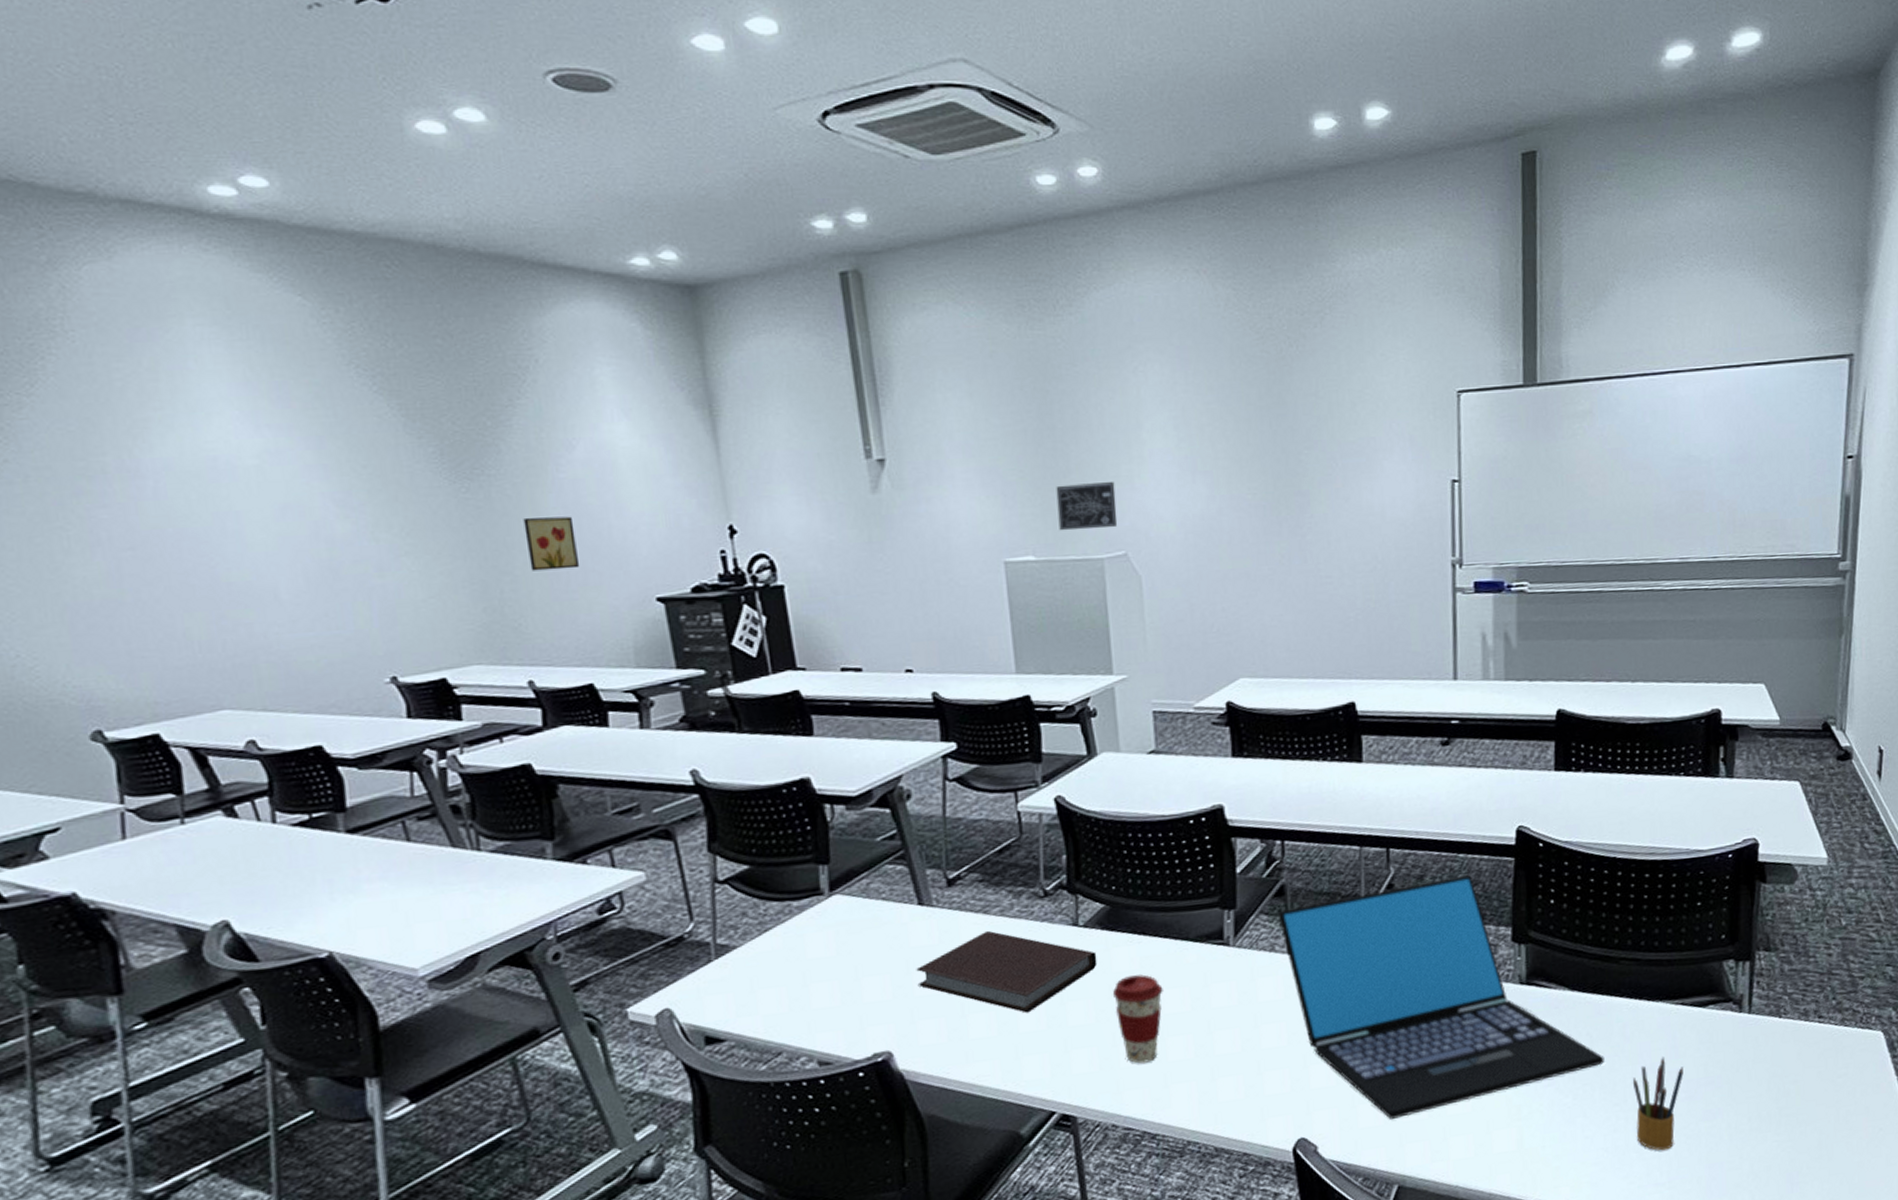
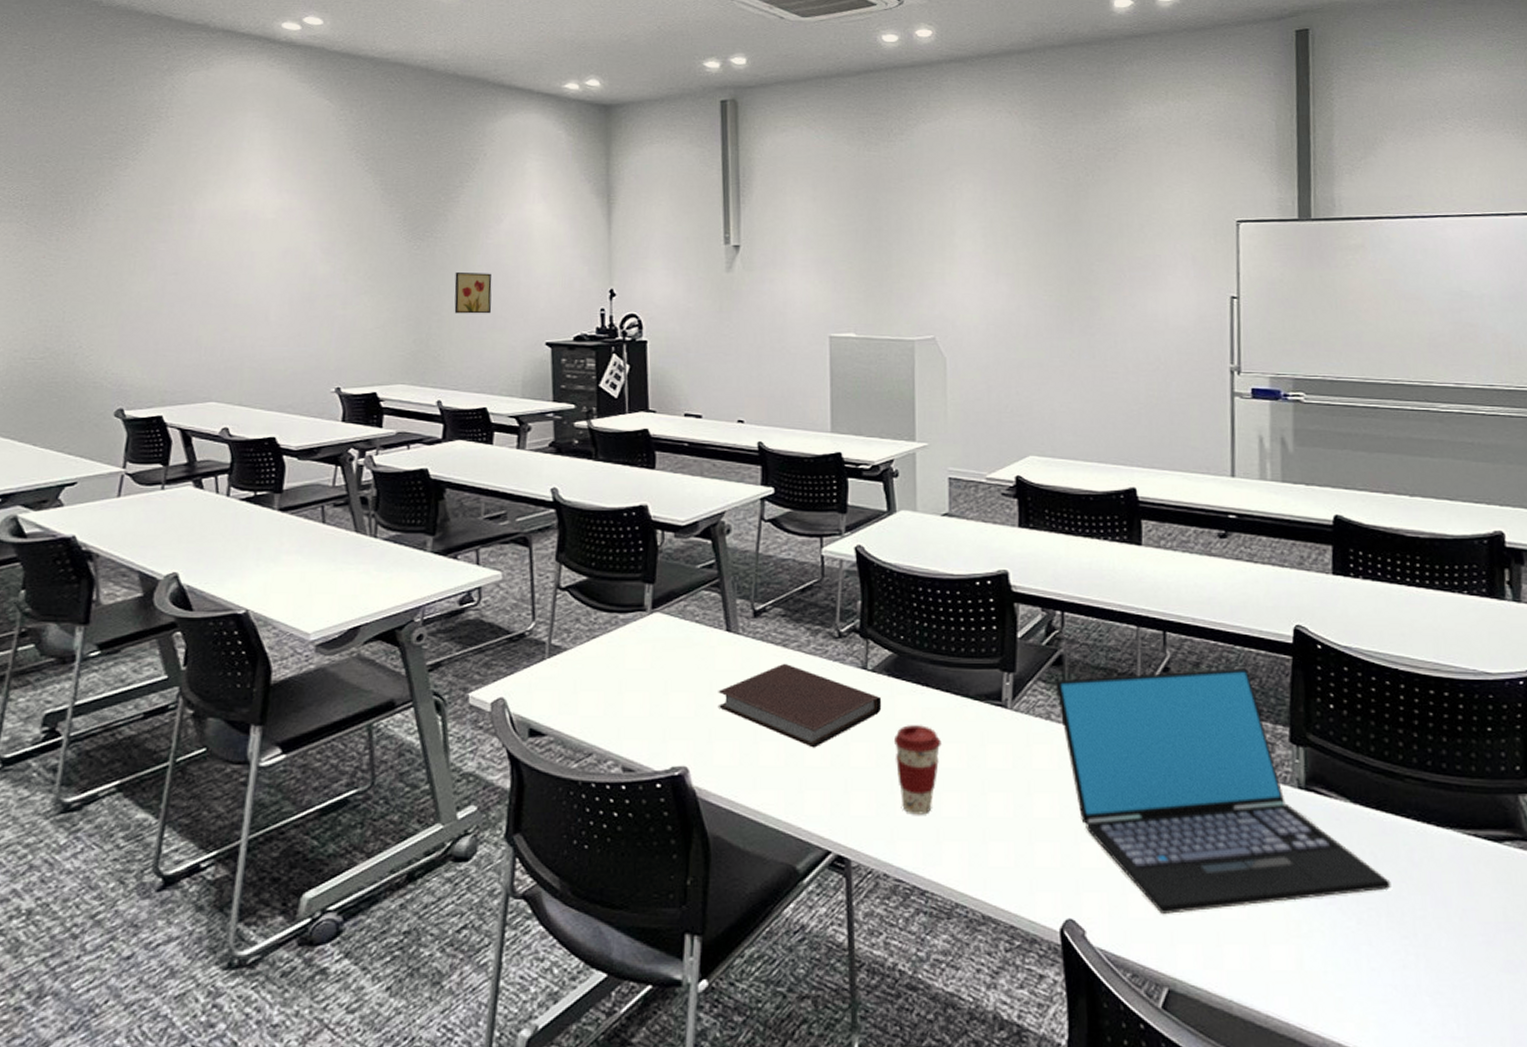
wall art: present [1056,482,1118,531] -> none [878,276,929,315]
pencil box: present [1633,1057,1683,1151] -> none [1423,891,1480,999]

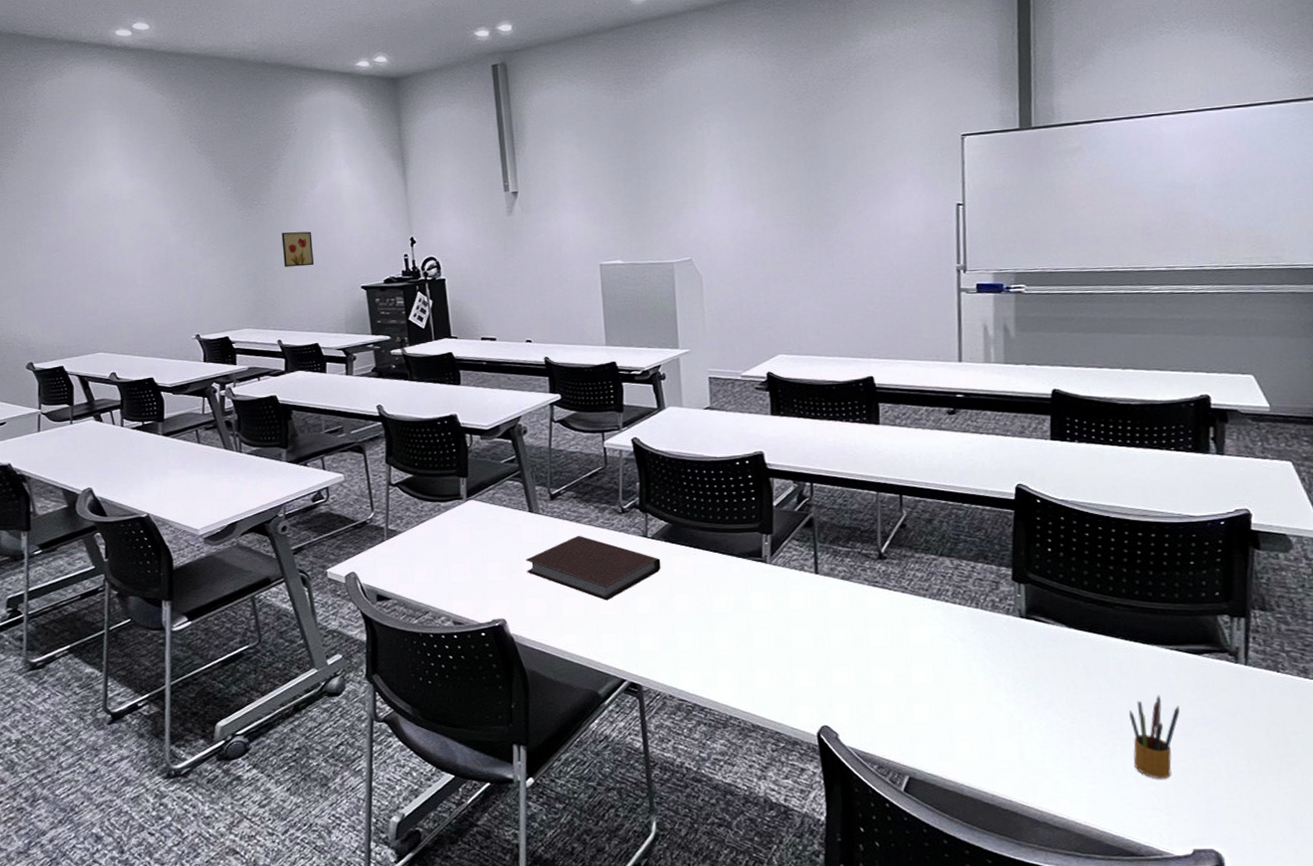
coffee cup: present [893,725,941,815] -> none [672,579,713,649]
laptop: present [1054,668,1391,914] -> none [806,522,1101,719]
pencil box: none [1423,891,1480,999] -> present [1129,695,1180,779]

